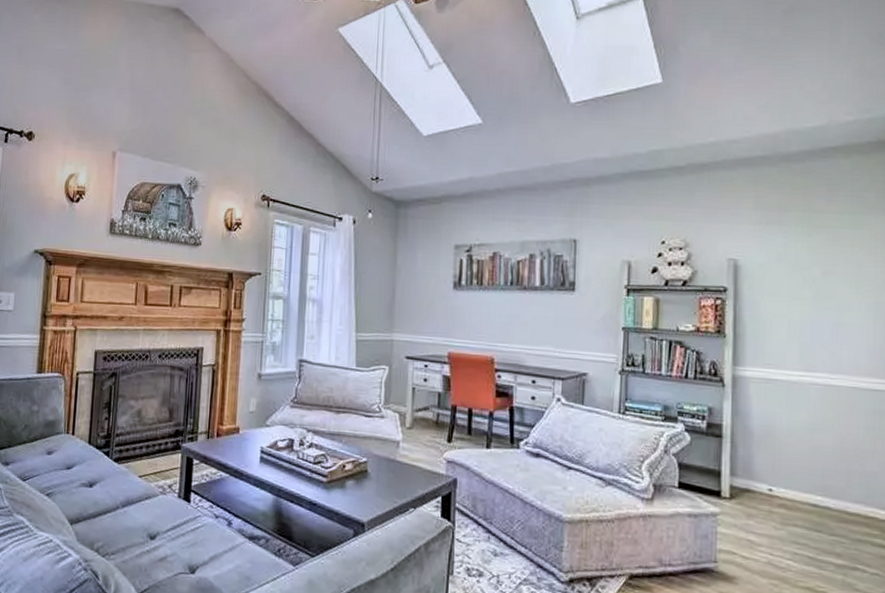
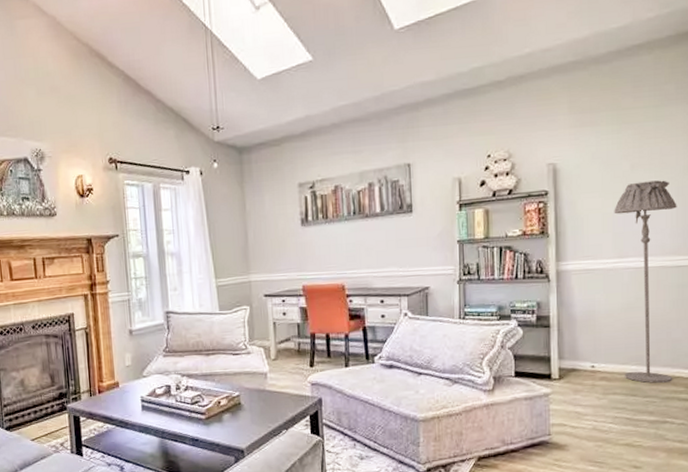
floor lamp: none [801,291,875,522] -> present [614,180,677,383]

